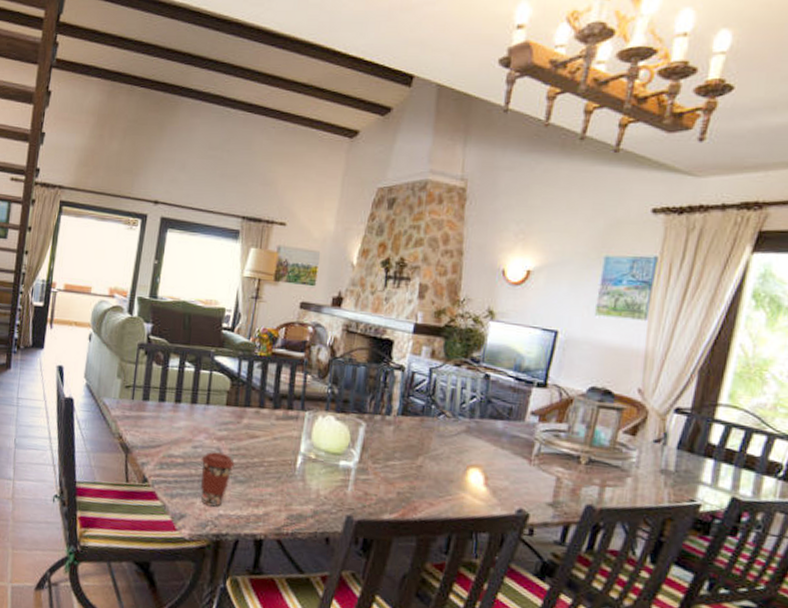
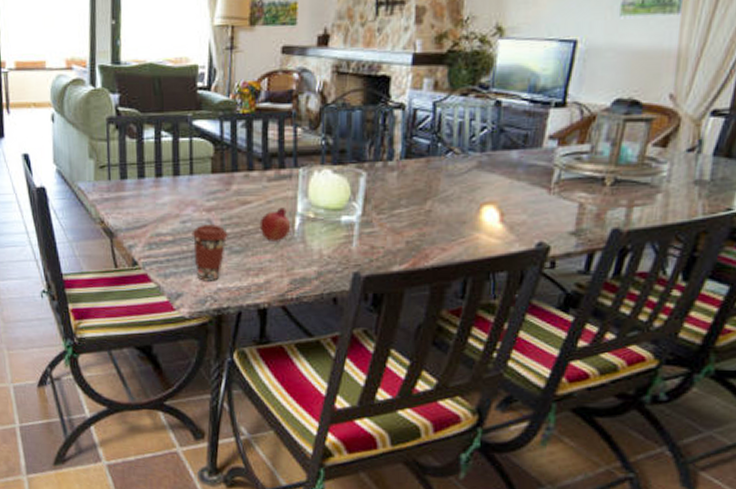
fruit: none [264,445,294,477] -> present [259,207,291,241]

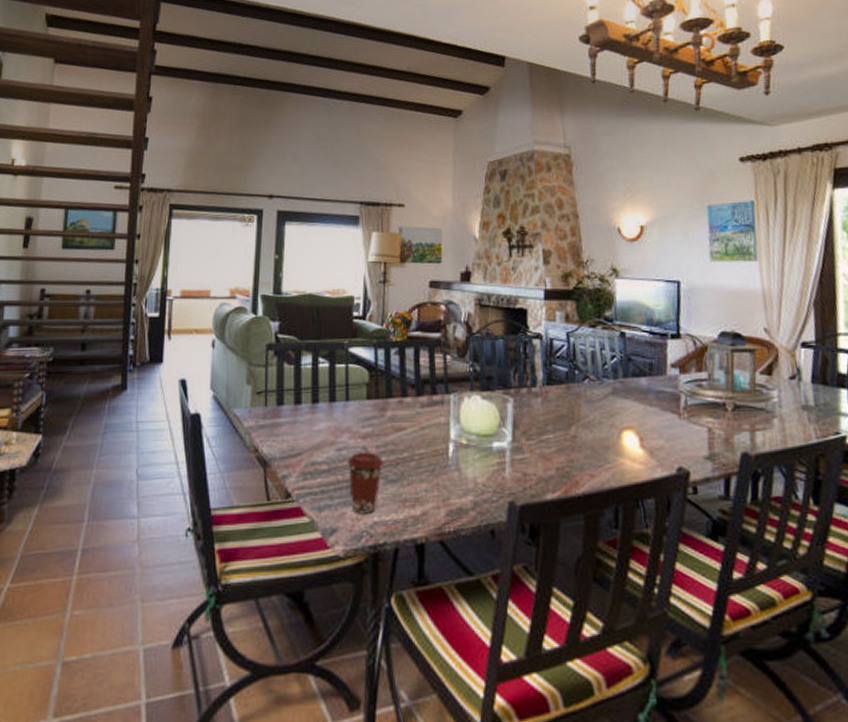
fruit: present [259,207,291,241] -> none [414,434,445,469]

